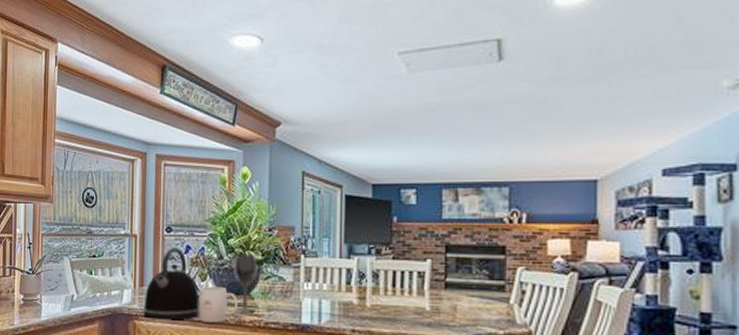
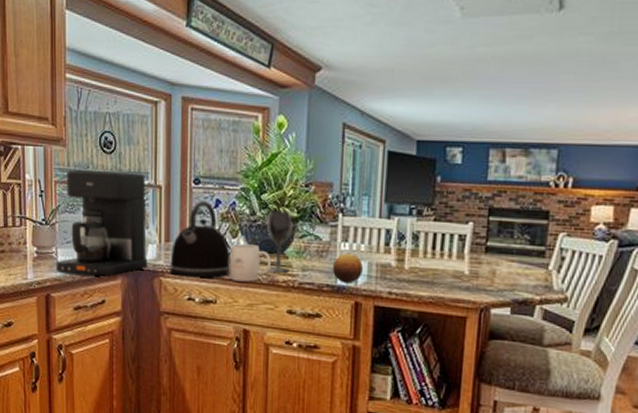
coffee maker: none [40,223,123,321] -> present [56,170,148,277]
fruit: none [296,292,326,323] -> present [332,253,363,284]

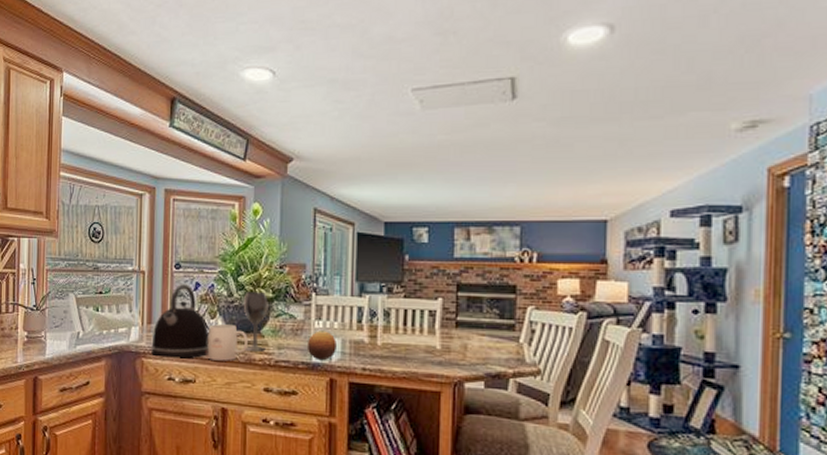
coffee maker: present [56,170,148,277] -> none [44,259,131,359]

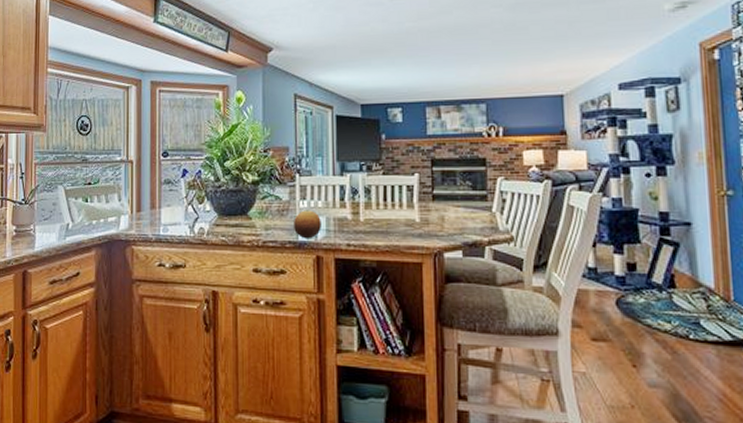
kettle: present [150,284,209,359] -> none [140,171,198,244]
mug: present [207,324,248,361] -> none [196,209,236,244]
wine glass: present [243,292,268,353] -> none [230,176,254,235]

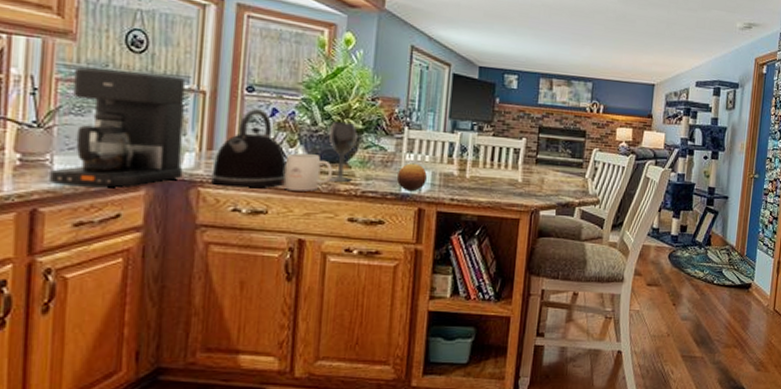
coffee maker: none [34,151,121,249] -> present [49,67,186,188]
kettle: none [140,171,198,244] -> present [210,109,287,189]
mug: none [196,209,236,244] -> present [283,153,332,192]
wine glass: none [230,176,254,235] -> present [328,122,358,183]

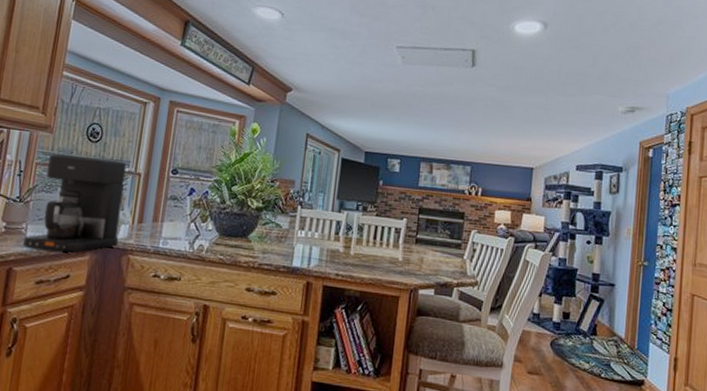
kettle: present [210,109,287,189] -> none [138,188,199,258]
mug: present [283,153,332,192] -> none [195,227,236,262]
wine glass: present [328,122,358,183] -> none [231,200,258,255]
fruit: present [396,163,427,192] -> none [288,239,316,266]

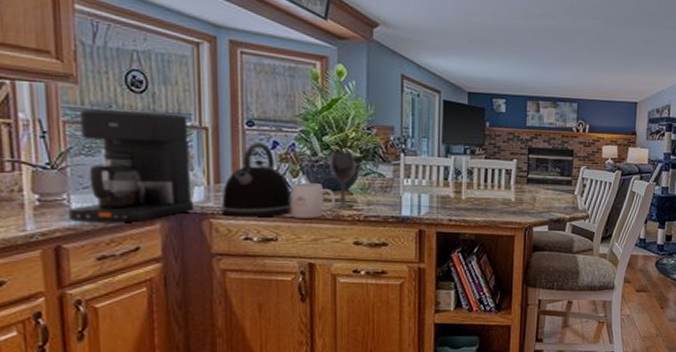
kettle: none [138,188,199,258] -> present [220,142,291,218]
mug: none [195,227,236,262] -> present [290,183,335,218]
wine glass: none [231,200,258,255] -> present [329,151,356,209]

